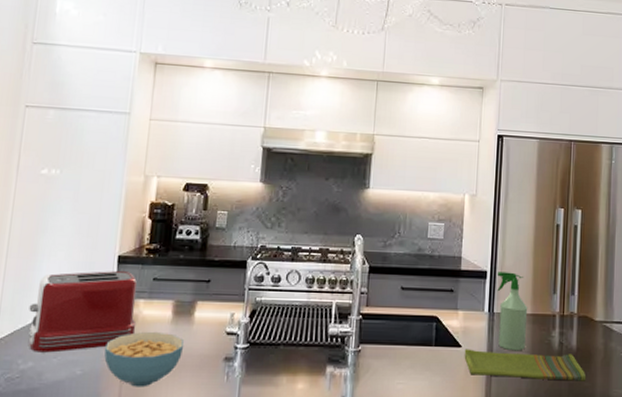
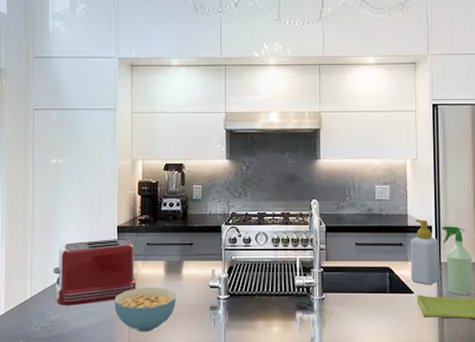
soap bottle: none [460,263,493,338] -> present [411,219,440,285]

